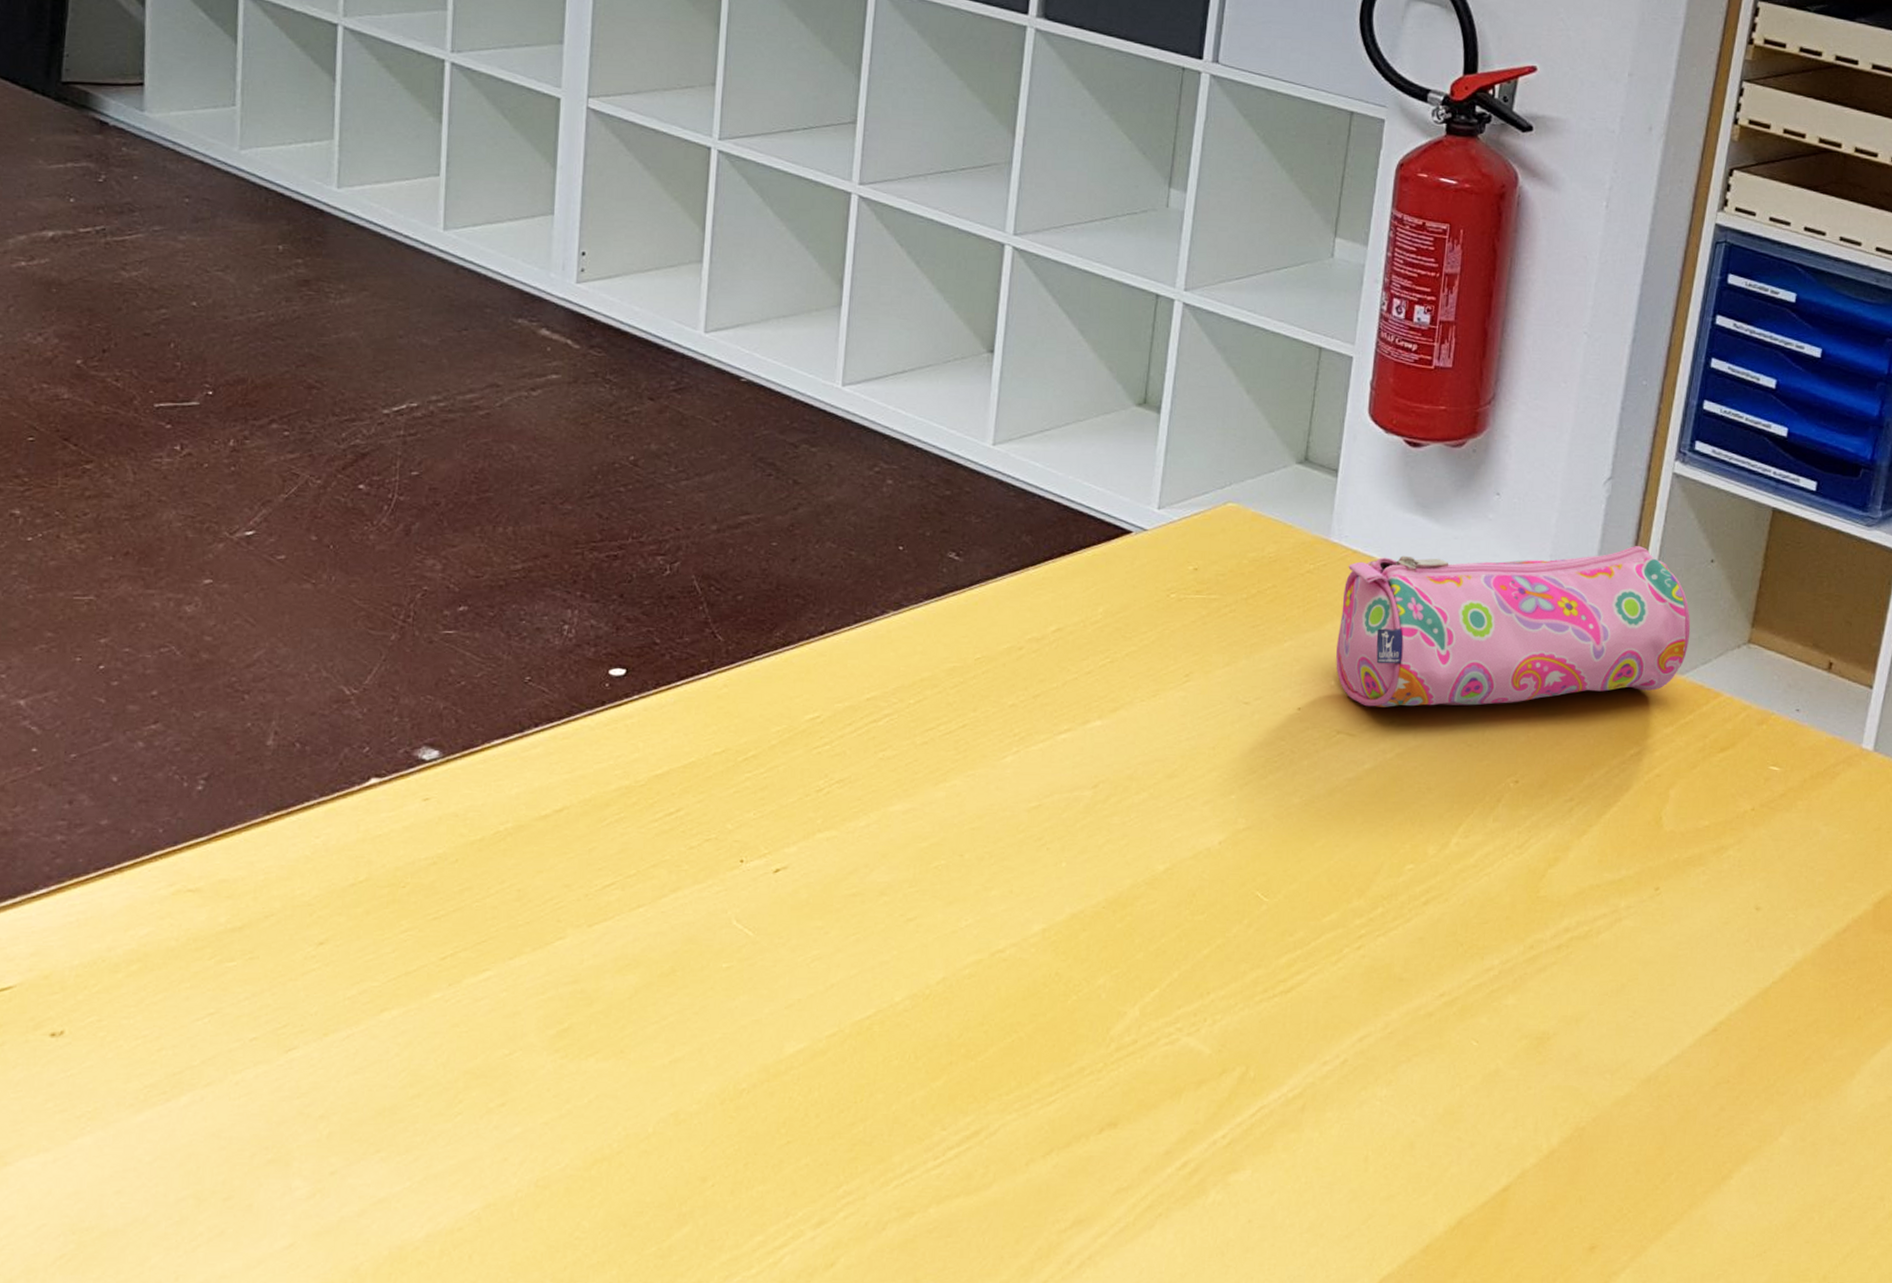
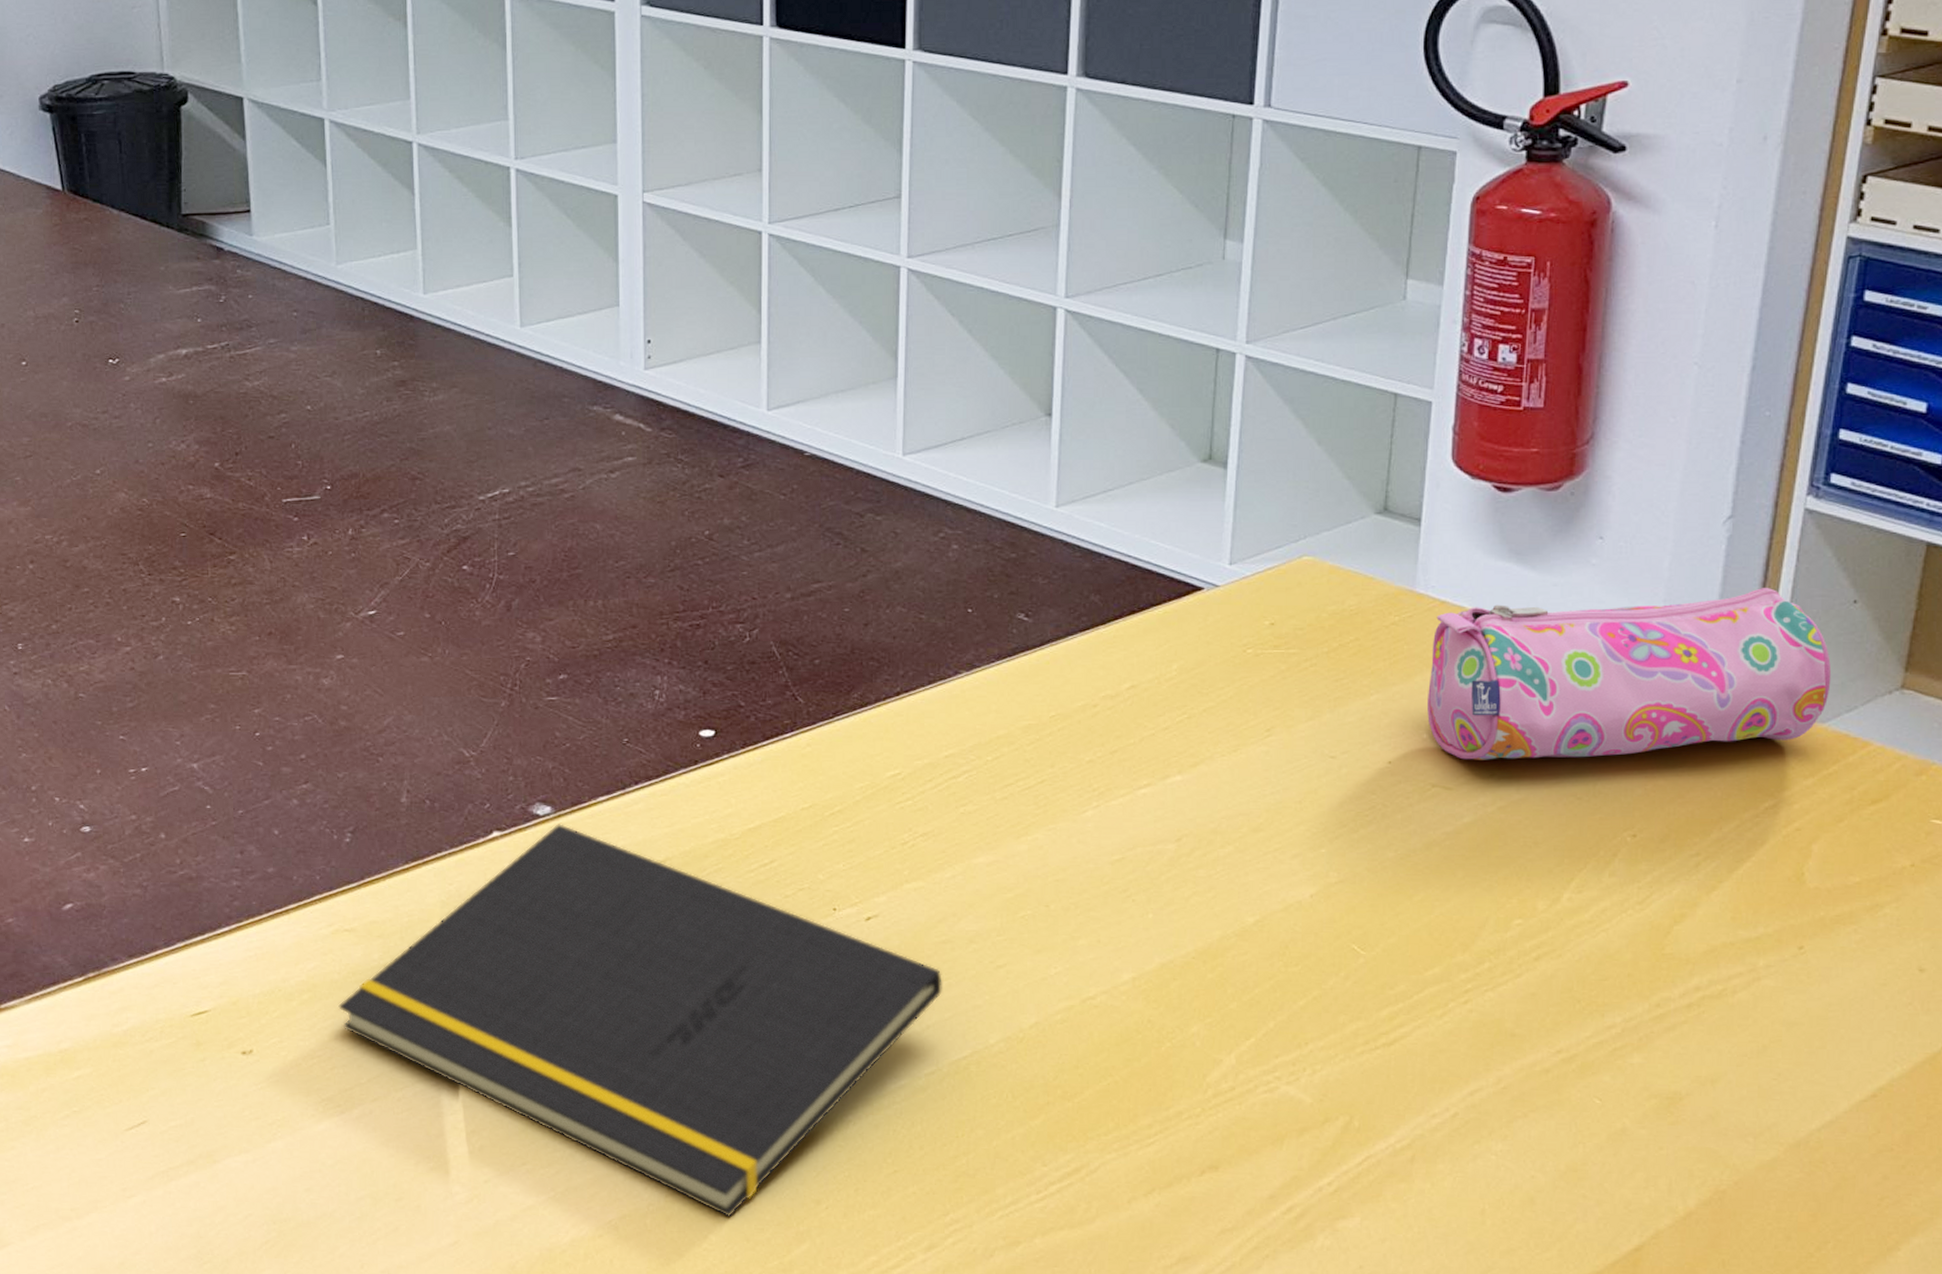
notepad: none [173,769,850,1200] -> present [338,824,942,1217]

